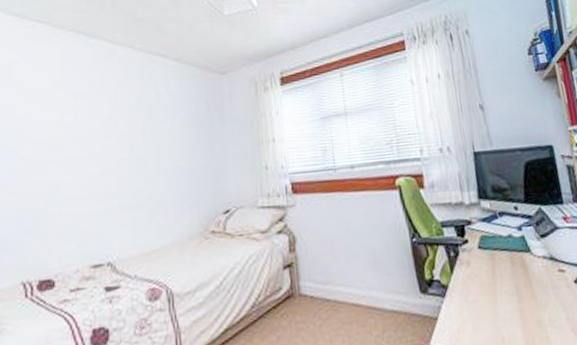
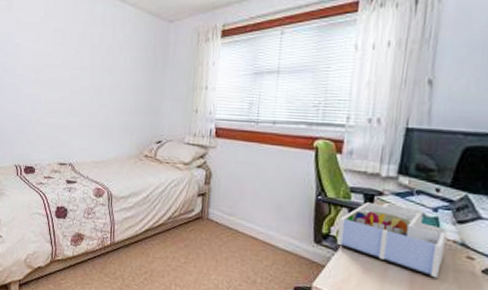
desk organizer: none [439,230,542,301] -> present [337,202,448,279]

